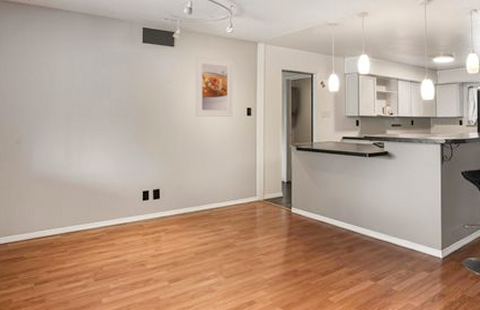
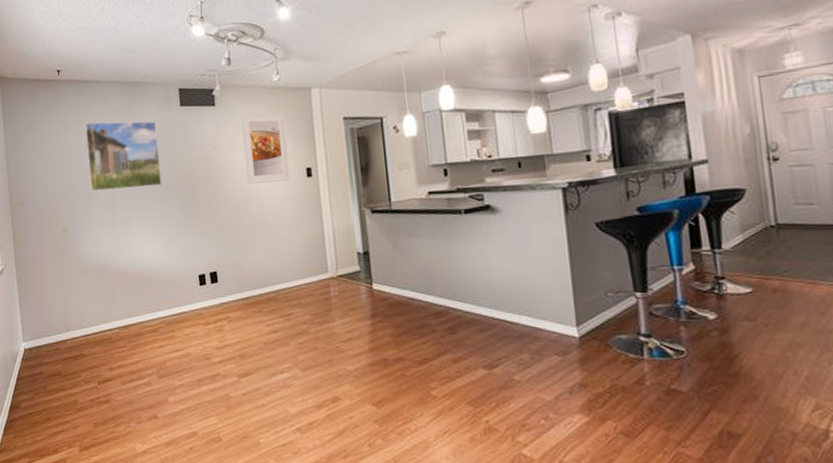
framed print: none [49,46,119,110] -> present [85,121,162,192]

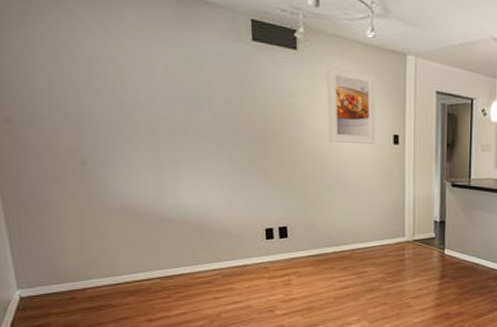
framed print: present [85,121,162,192] -> none [113,32,224,128]

